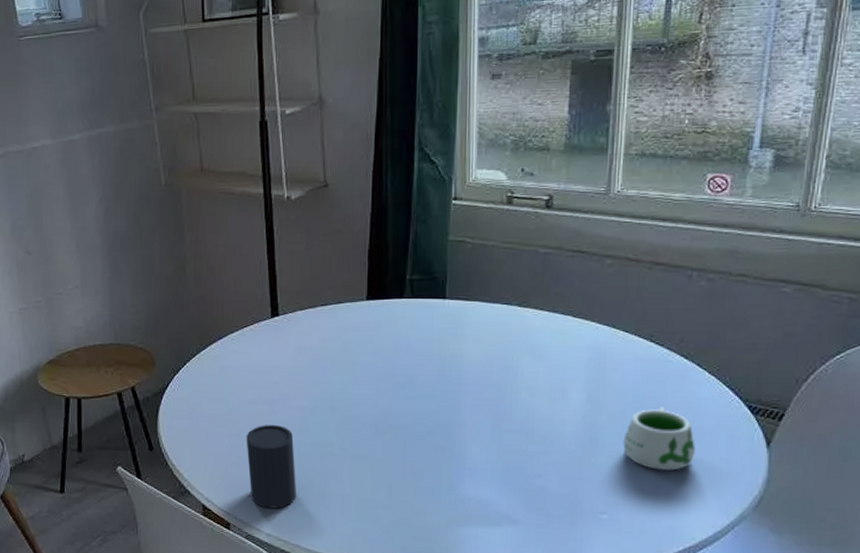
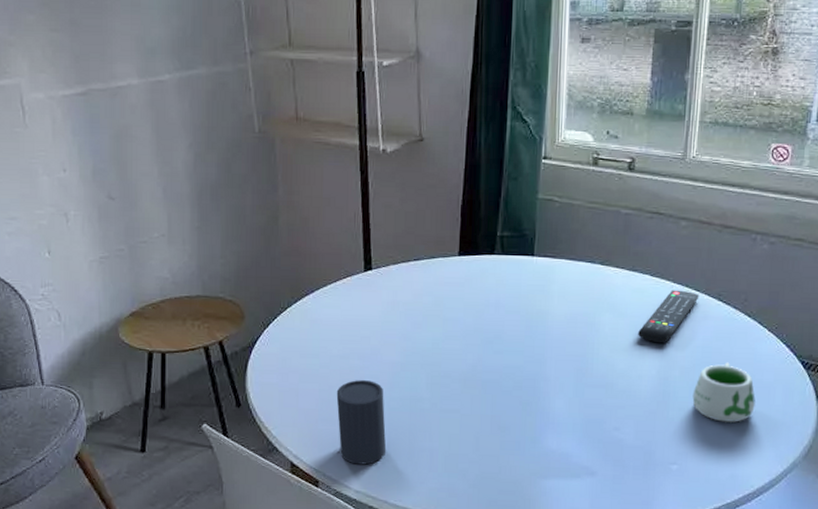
remote control: none [560,331,628,387] -> present [638,290,699,343]

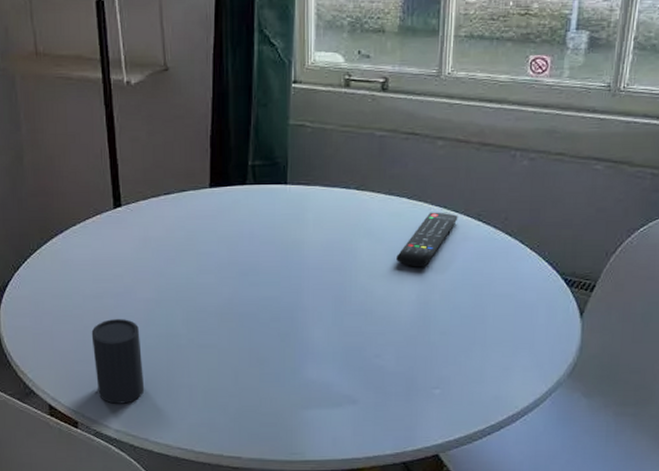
mug: present [692,362,756,422] -> none [453,283,518,344]

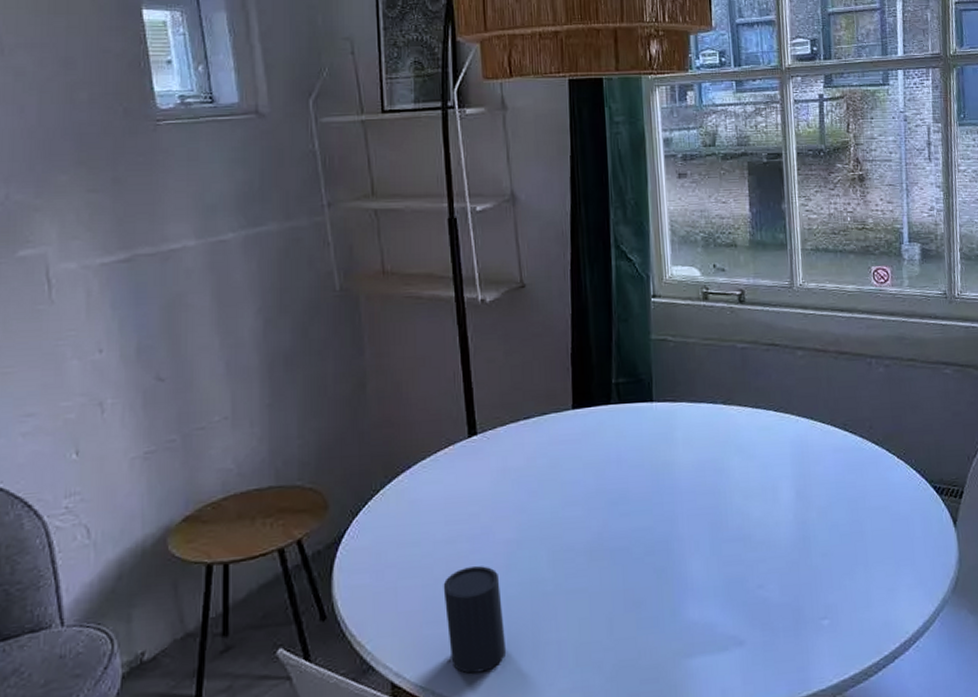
remote control: present [396,212,458,267] -> none [769,423,826,484]

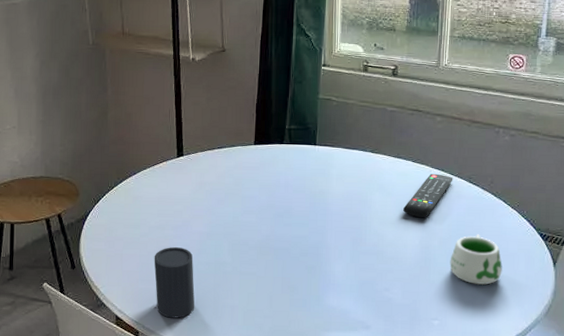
remote control: none [769,423,826,484] -> present [403,173,453,218]
mug: none [833,496,897,564] -> present [449,234,503,285]

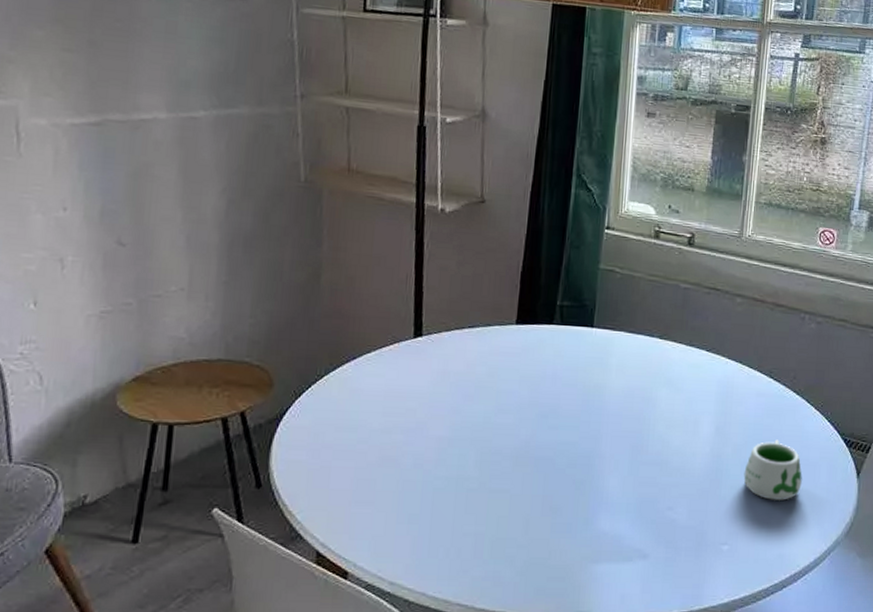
cup: present [154,247,195,318] -> none [374,457,429,552]
remote control: present [403,173,453,218] -> none [693,366,752,420]

